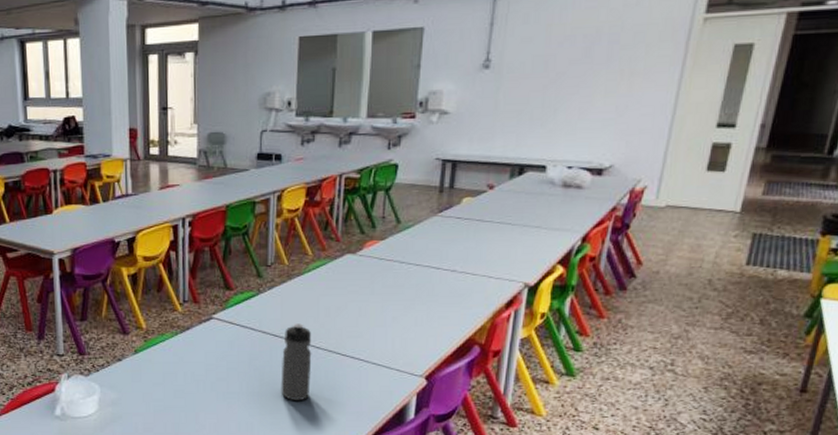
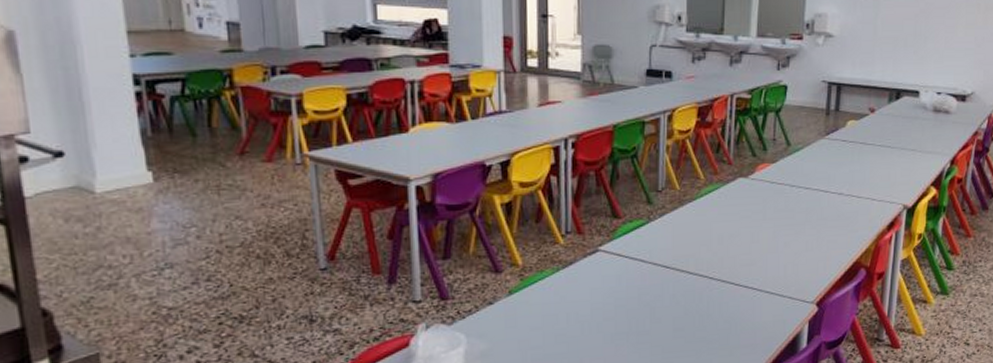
water bottle: present [281,323,312,401] -> none [673,253,705,338]

